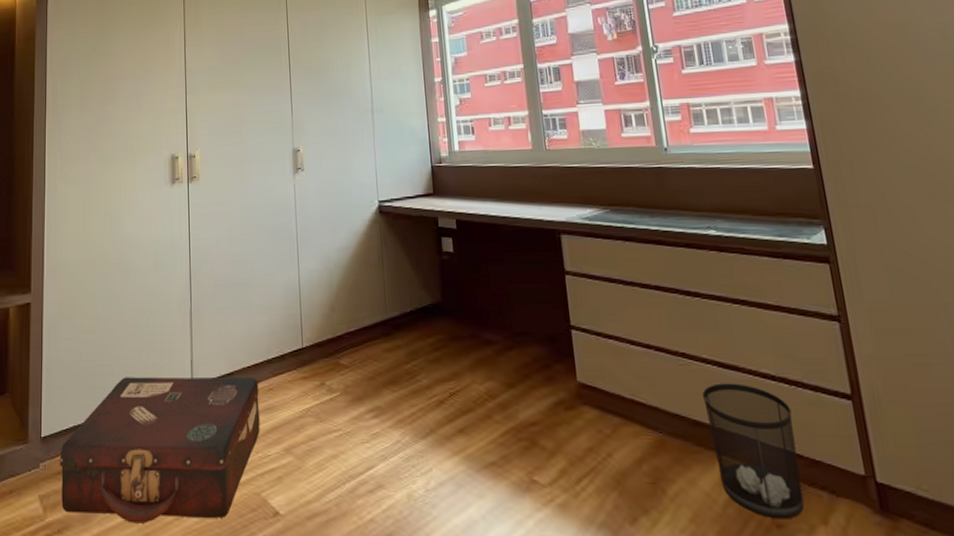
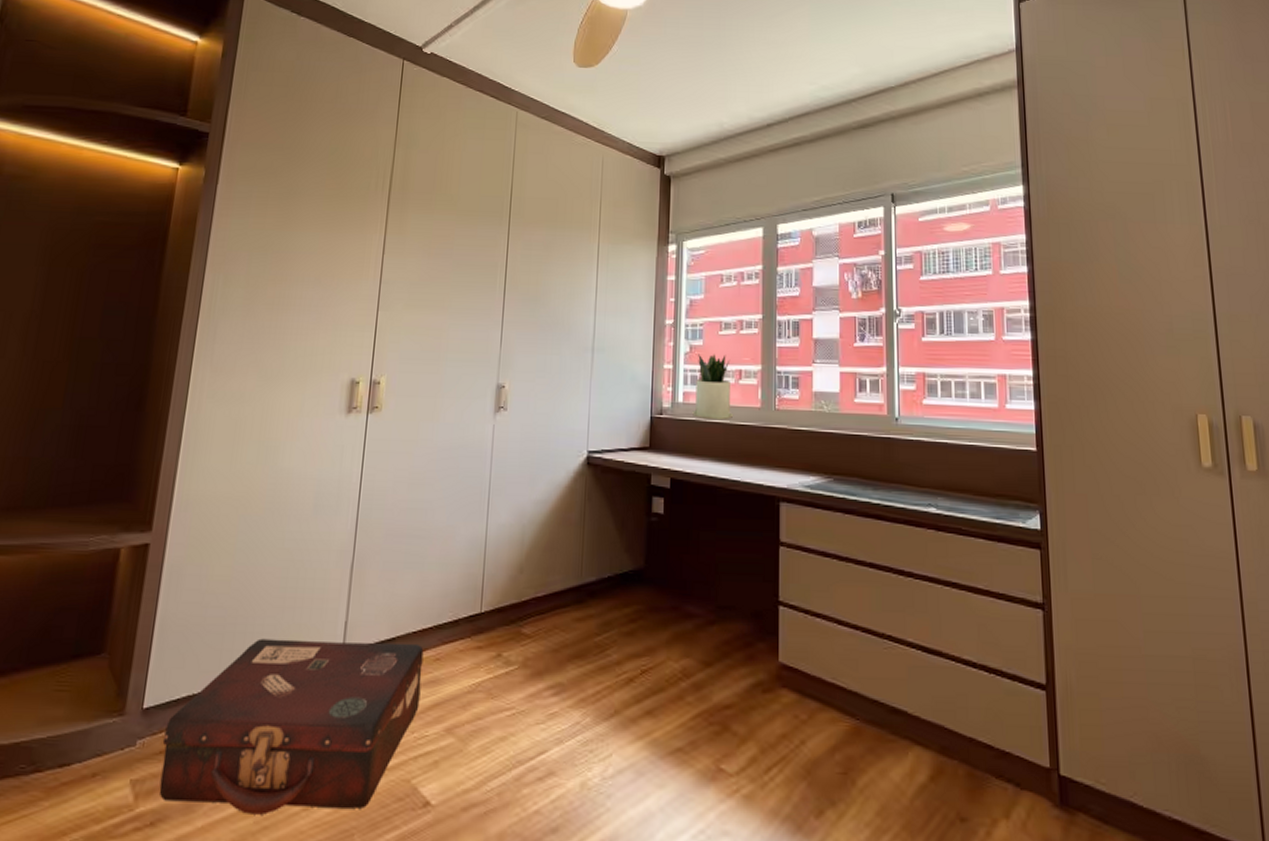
planter: none [468,104,508,165] -> present [691,354,734,421]
waste bin: present [702,383,805,520] -> none [904,669,990,813]

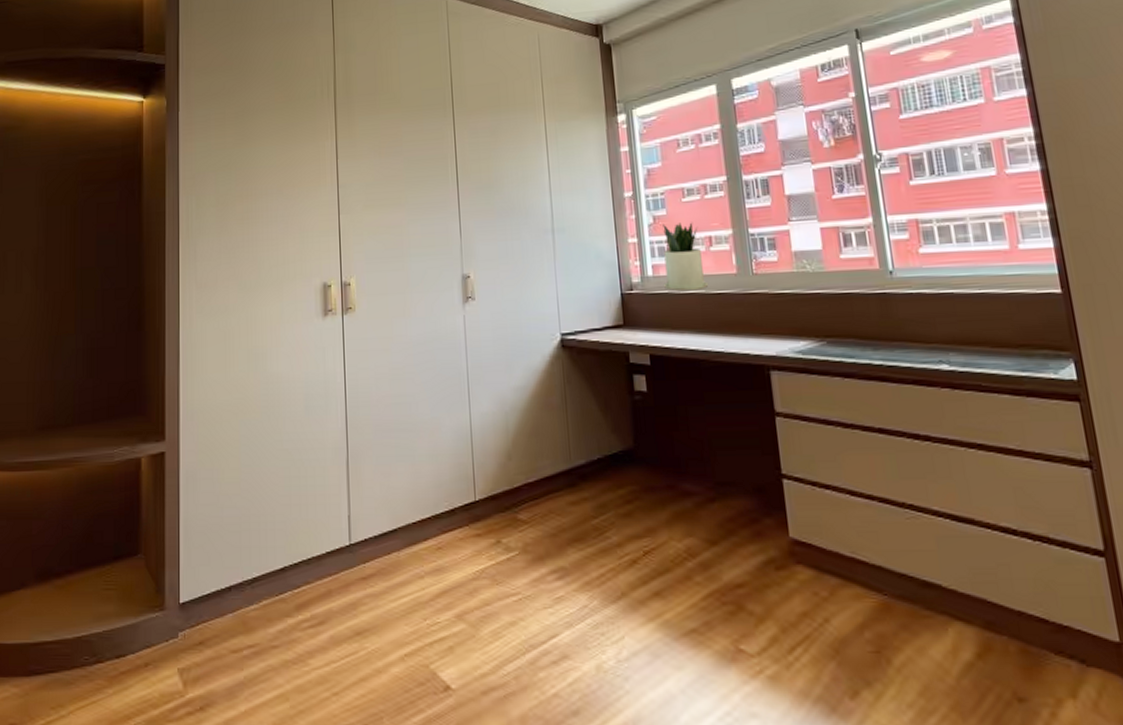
suitcase: present [159,638,424,815] -> none [200,533,428,700]

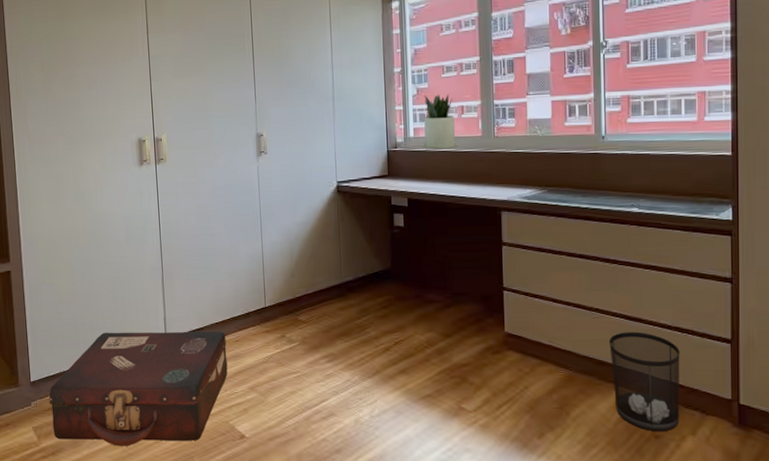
suitcase: none [200,533,428,700] -> present [49,331,228,446]
waste bin: none [933,538,1050,692] -> present [609,332,680,432]

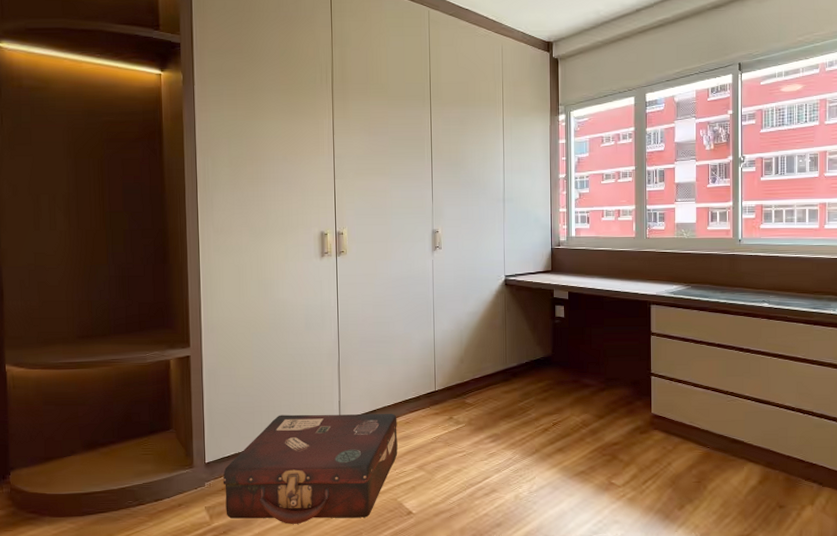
planter: present [421,94,459,150] -> none [582,199,615,248]
waste bin: present [609,332,680,432] -> none [742,413,802,503]

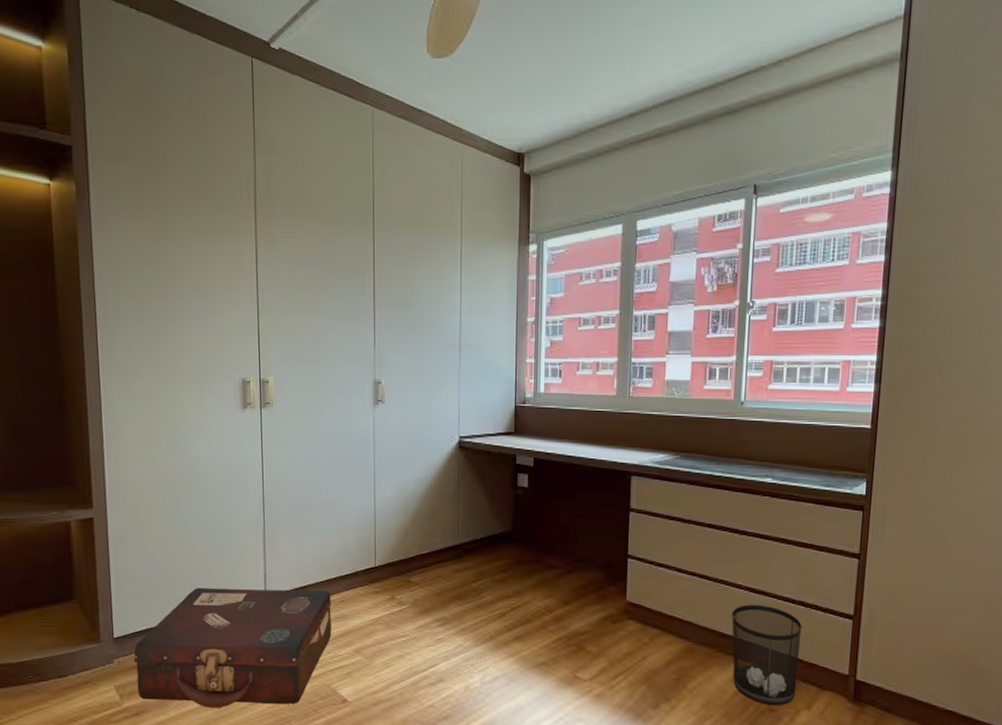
waste bin: none [742,413,802,503] -> present [731,604,802,706]

